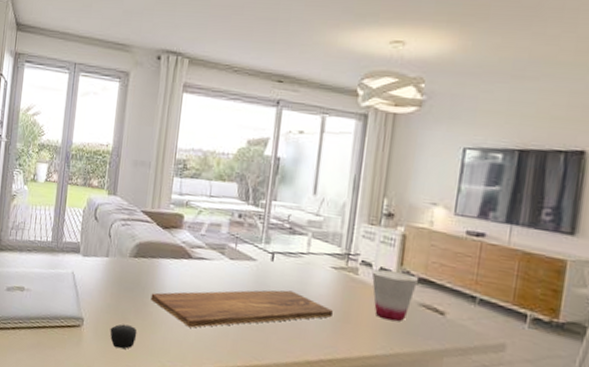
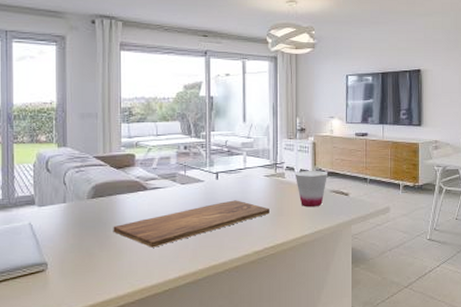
computer mouse: present [110,324,137,349] -> none [76,258,104,282]

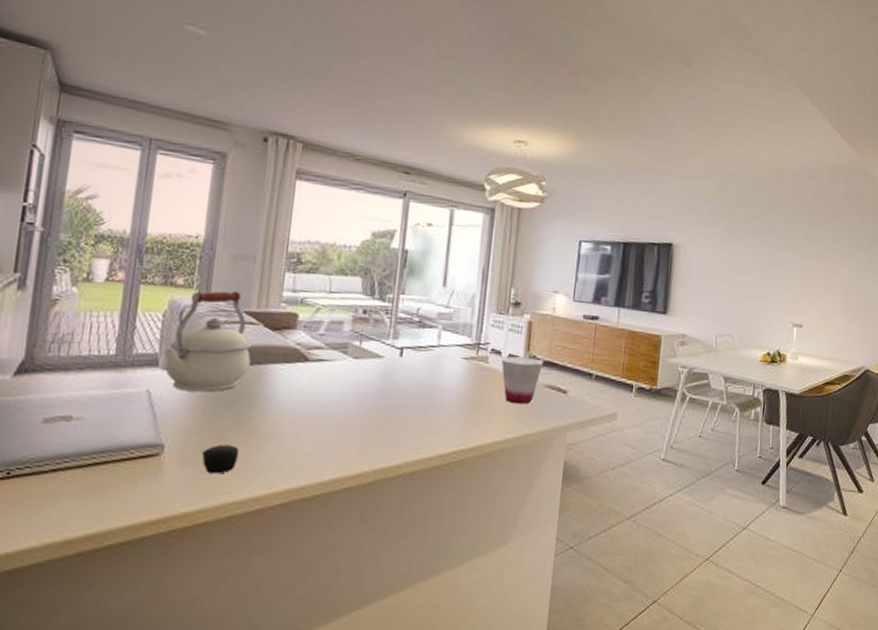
kettle: none [38,141,103,221] -> present [163,291,251,392]
computer mouse: none [76,258,104,282] -> present [202,444,240,474]
cutting board: present [113,200,271,248] -> none [257,385,465,438]

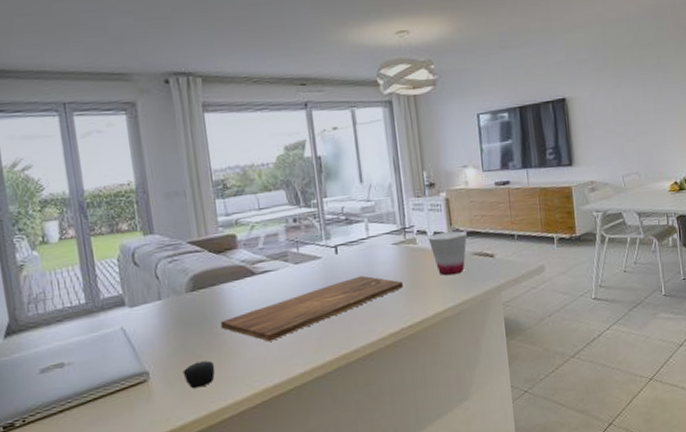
kettle: present [163,291,251,392] -> none [126,225,205,323]
cutting board: none [257,385,465,438] -> present [220,275,404,342]

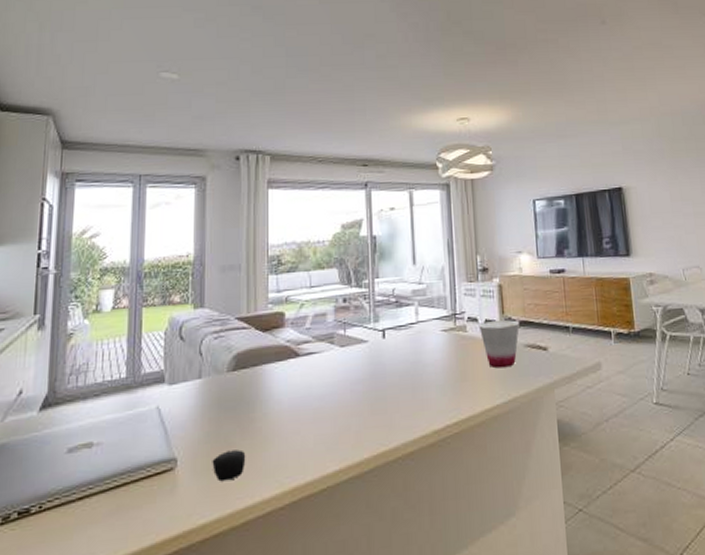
cutting board: present [220,275,404,342] -> none [258,363,452,432]

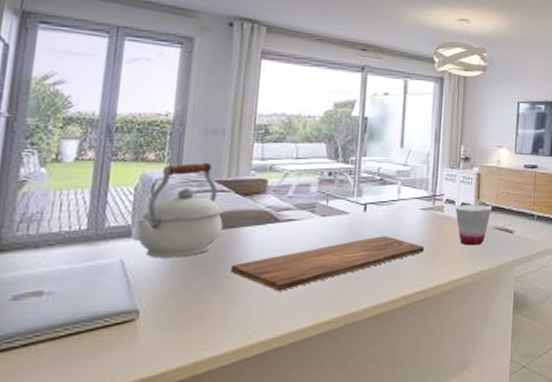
kettle: none [168,300,247,403] -> present [136,162,223,258]
computer mouse: present [212,449,246,482] -> none [177,305,215,334]
cutting board: none [258,363,452,432] -> present [230,236,425,291]

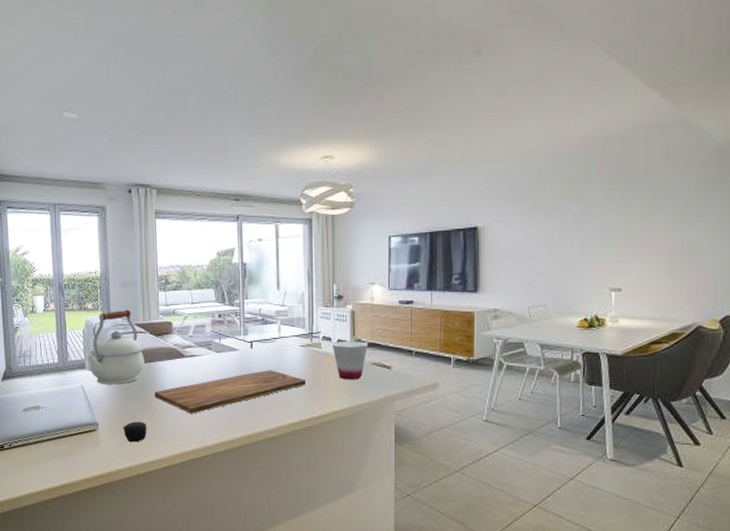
computer mouse: none [177,305,215,334] -> present [123,421,147,442]

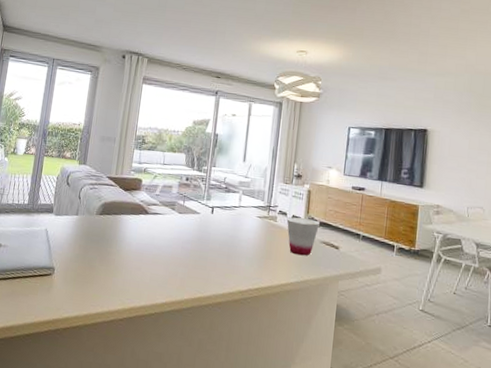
kettle: present [87,309,145,385] -> none [56,162,111,233]
computer mouse: present [123,421,147,442] -> none [77,270,102,292]
cutting board: present [154,370,307,414] -> none [113,236,259,270]

